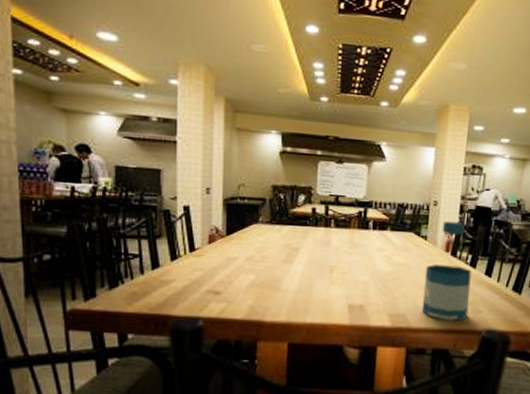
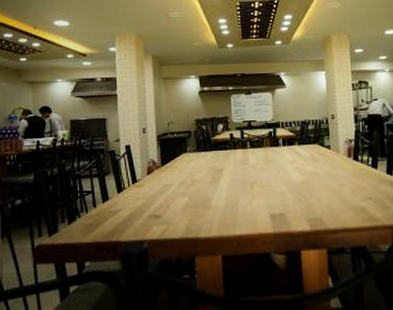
bottle: present [421,220,472,321] -> none [333,129,378,220]

